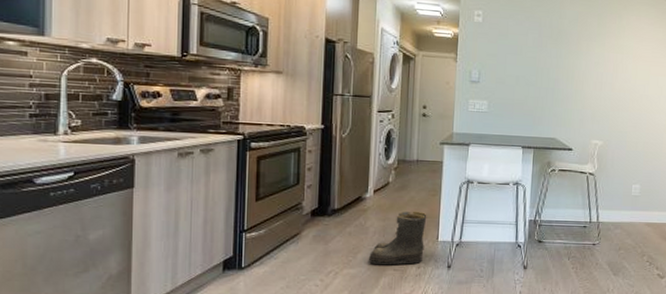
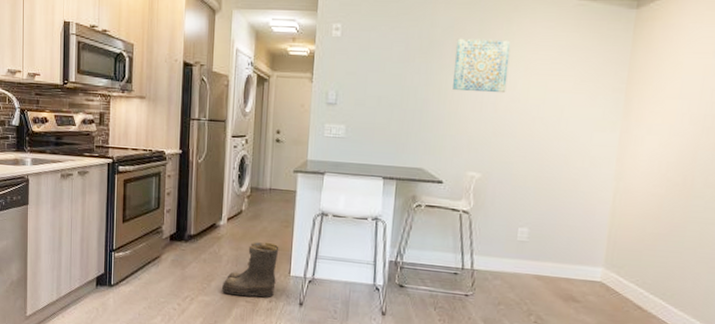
wall art: none [578,29,623,75] -> present [453,38,511,93]

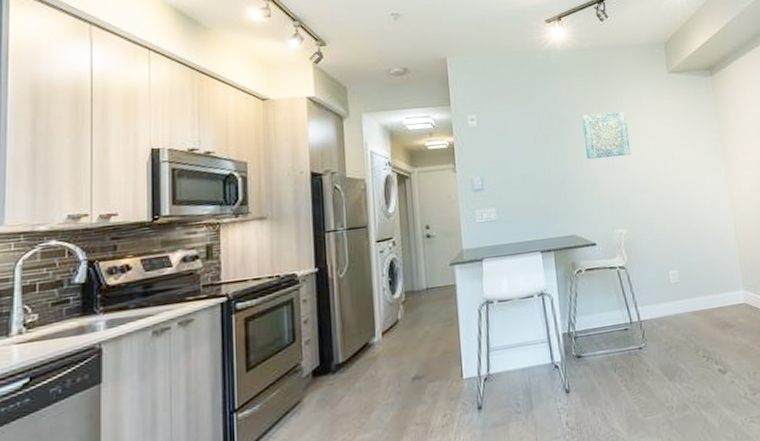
boots: present [221,242,279,298] -> none [384,347,448,423]

